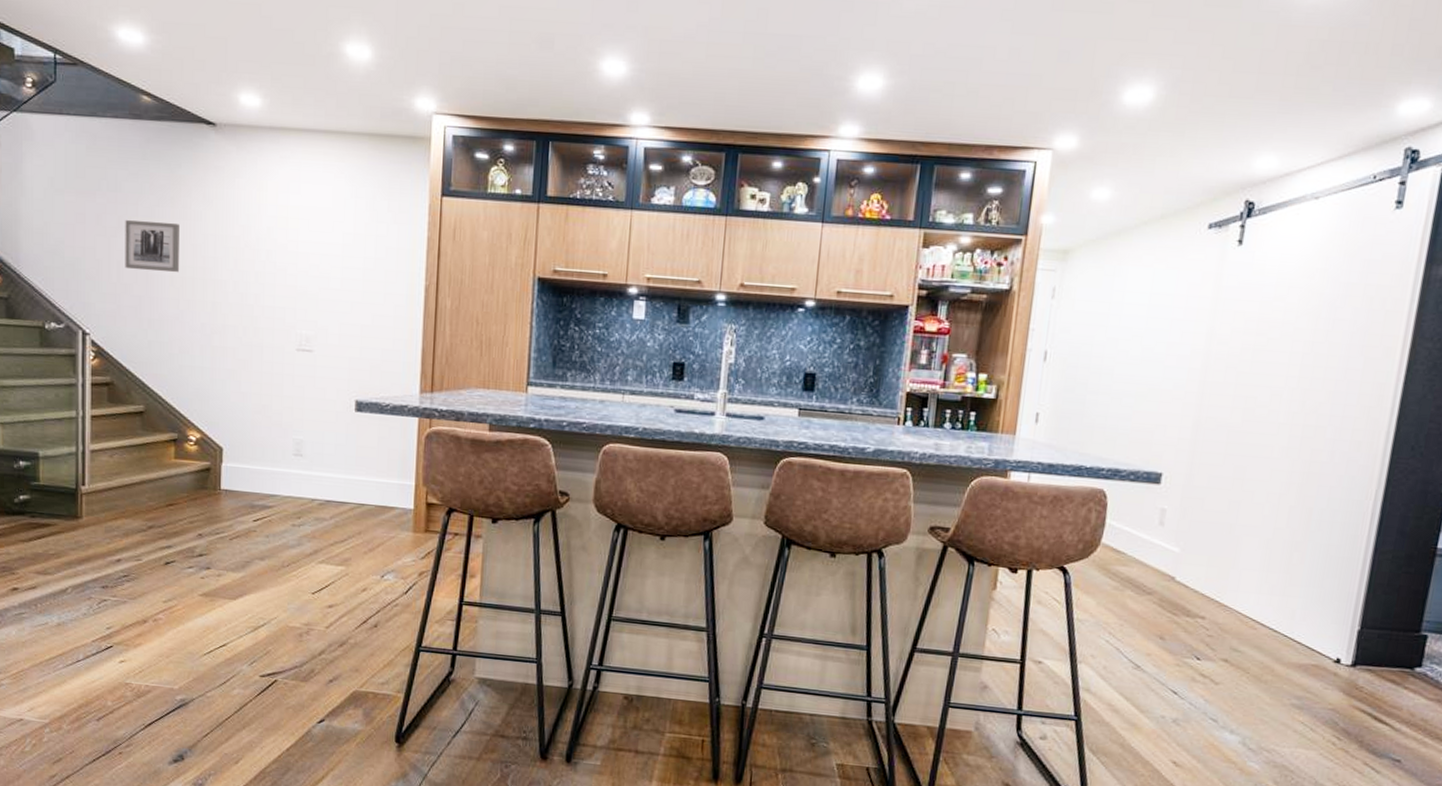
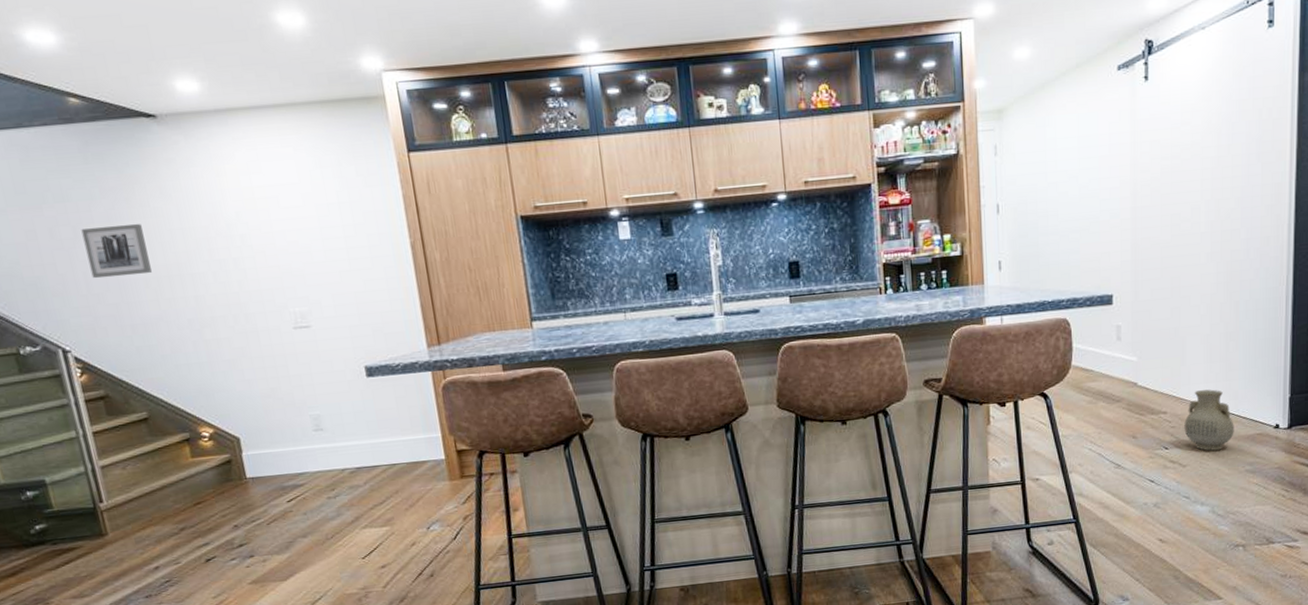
vase: none [1223,600,1285,674] -> present [1184,389,1234,451]

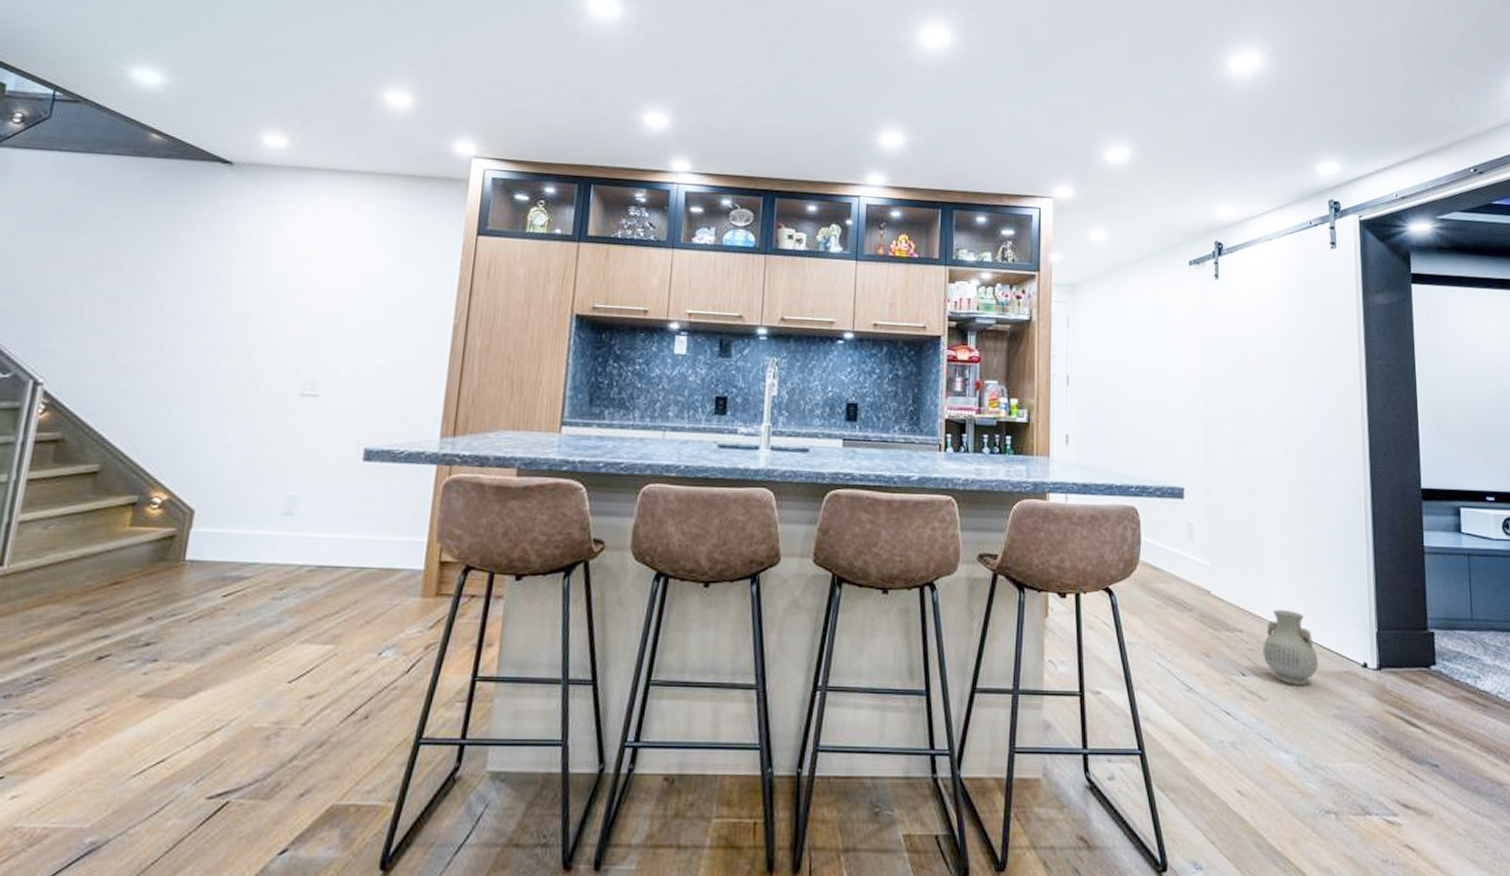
wall art: present [81,223,152,279] -> none [101,259,176,315]

